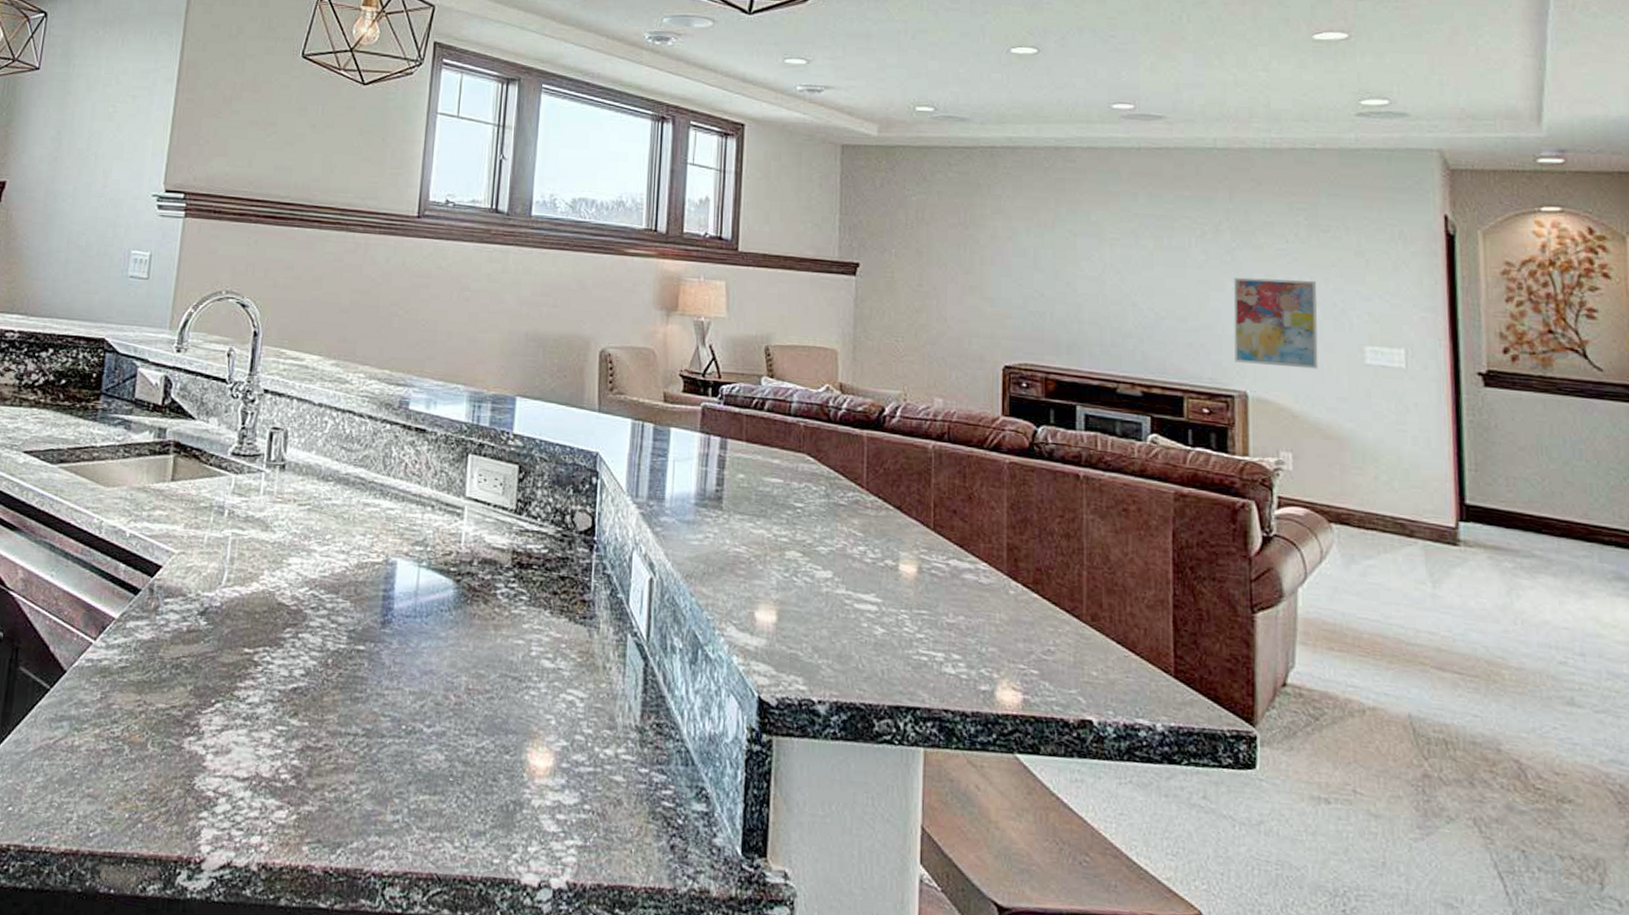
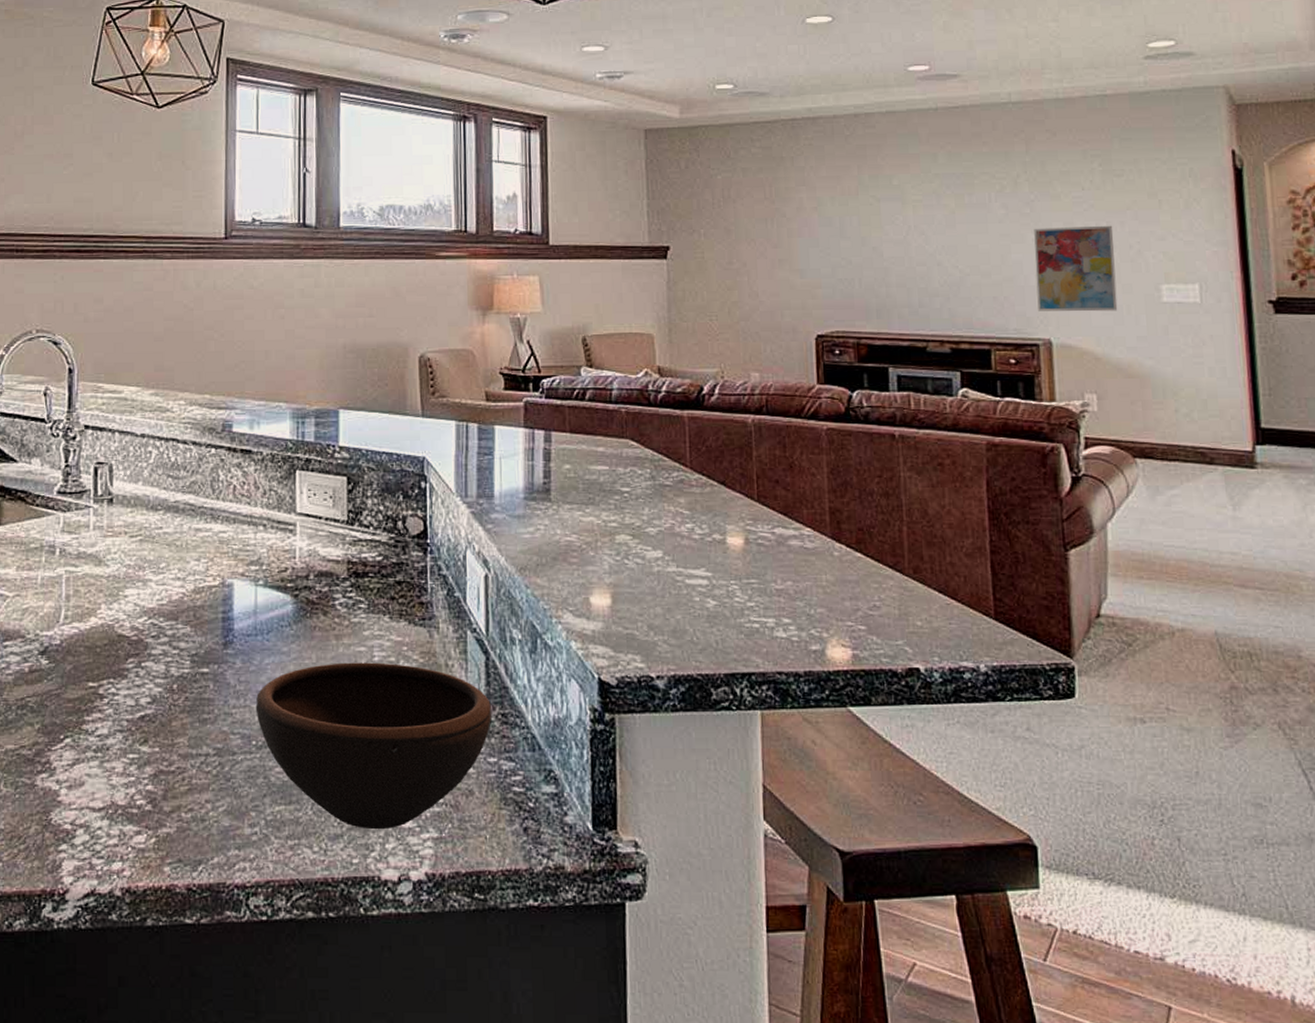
bowl: none [409,653,646,831] -> present [256,662,491,830]

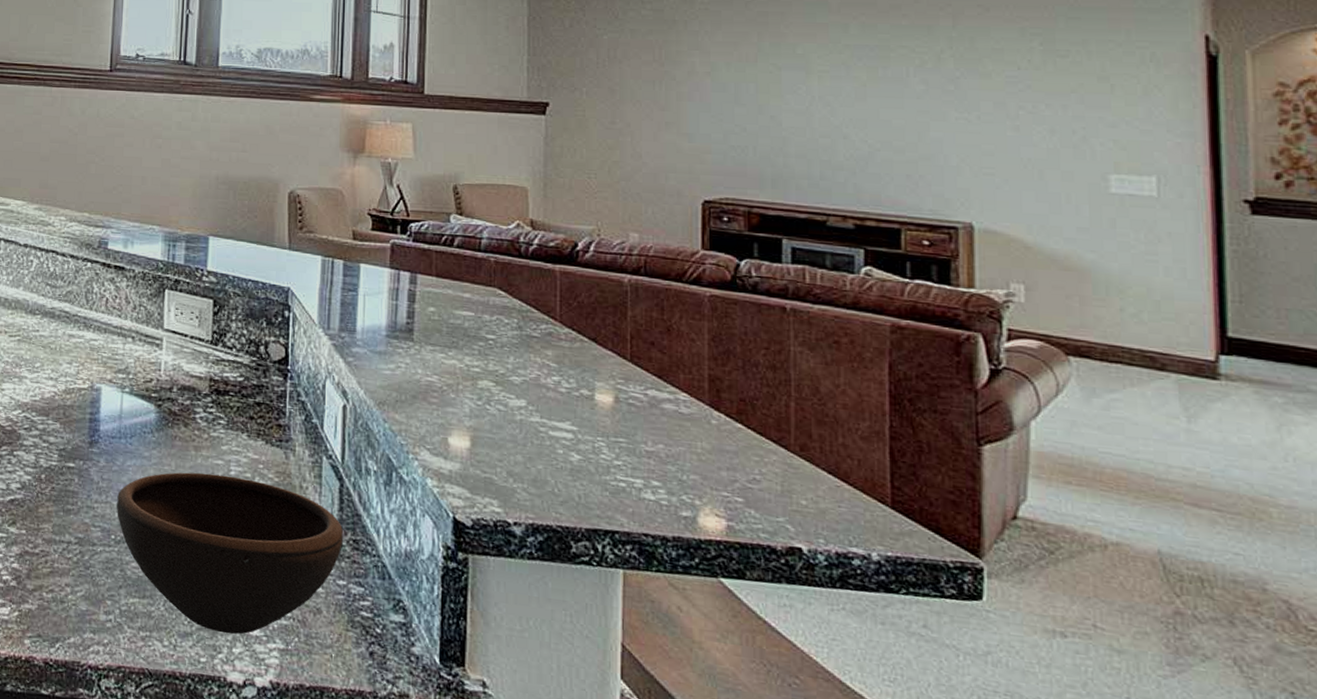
wall art: present [1034,225,1118,312] -> none [957,106,1055,199]

